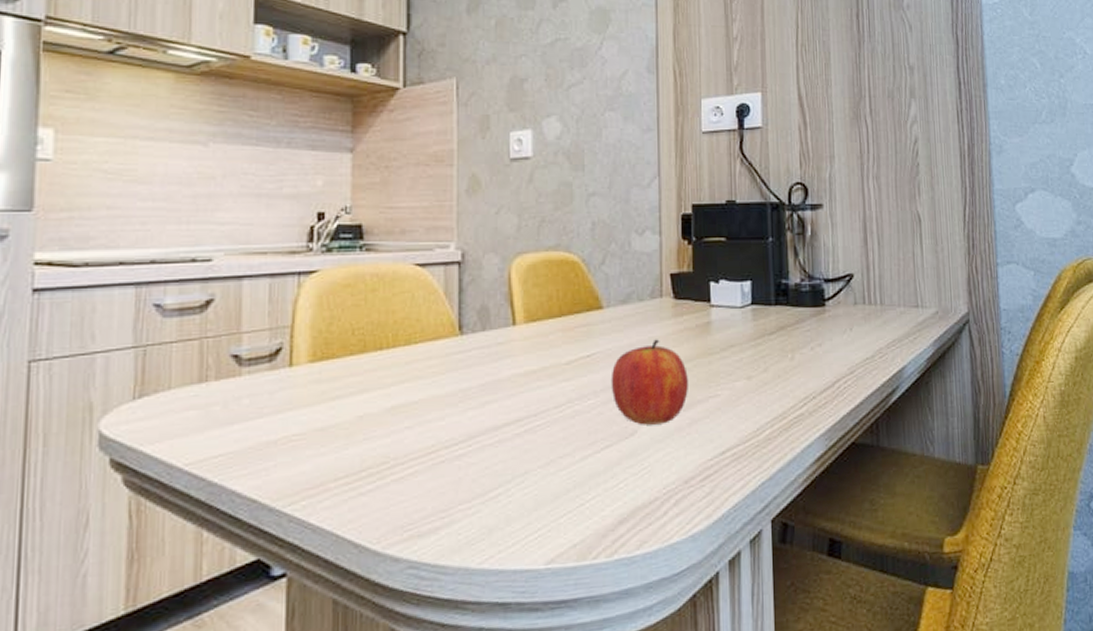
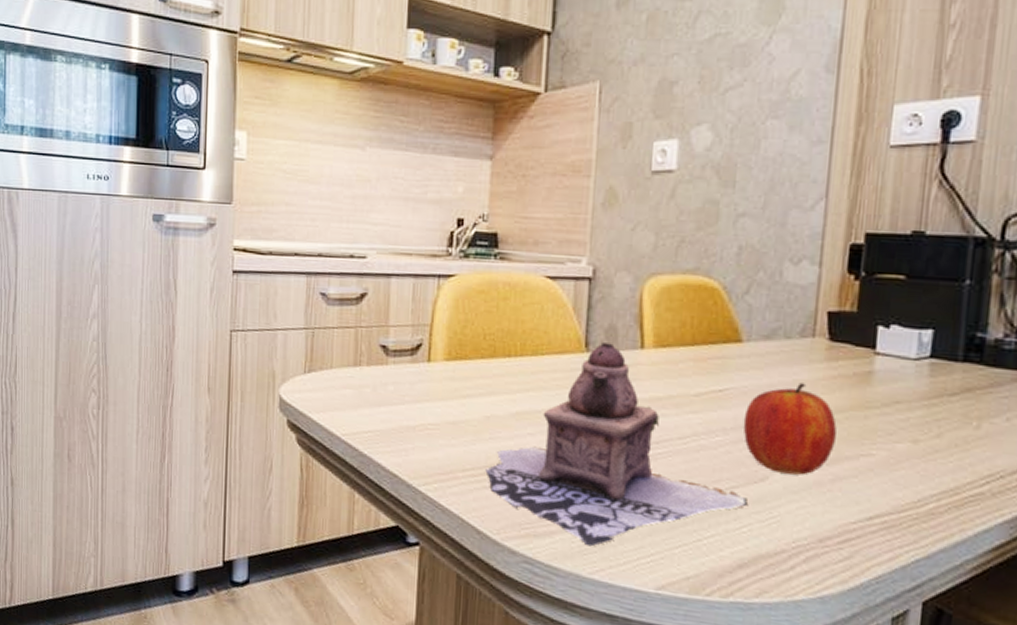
teapot: none [361,323,623,535] -> present [485,342,749,547]

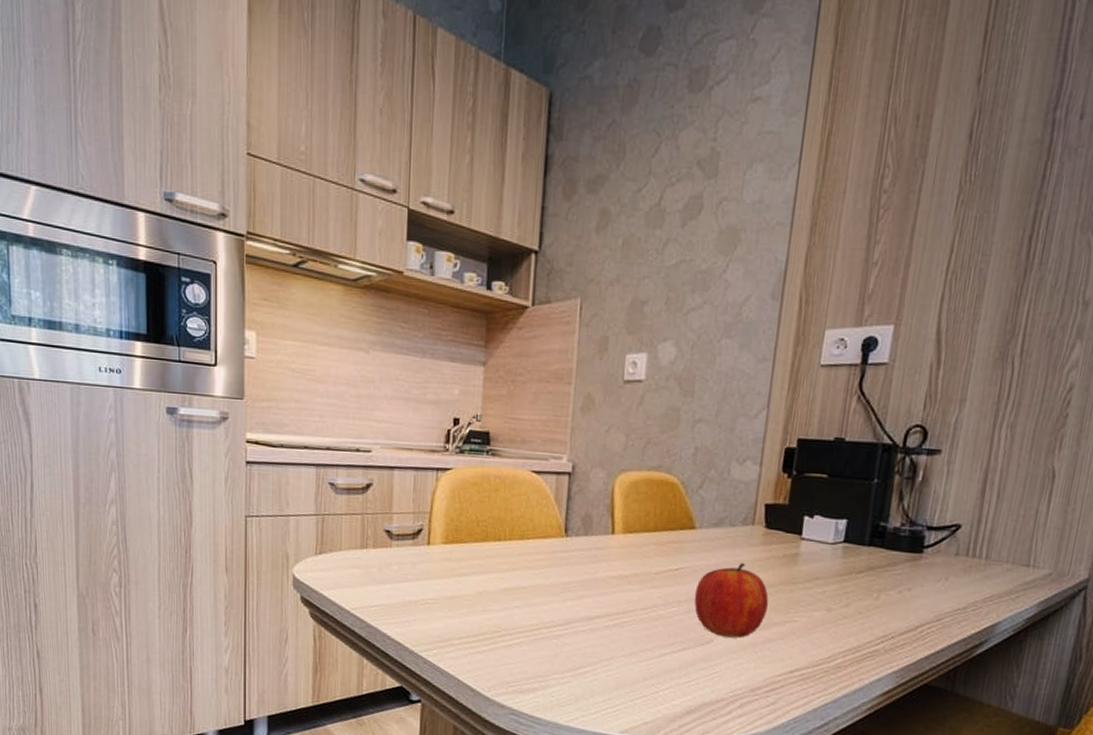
teapot: present [485,342,749,547] -> none [478,529,697,700]

